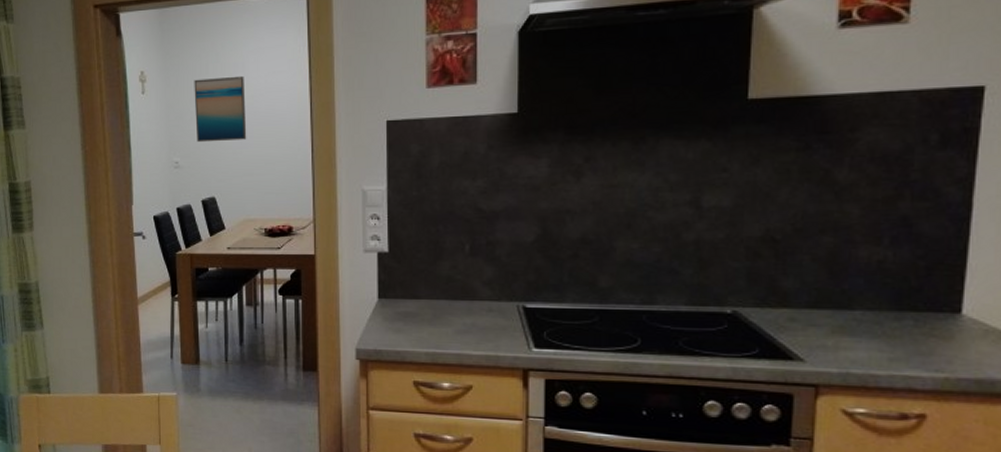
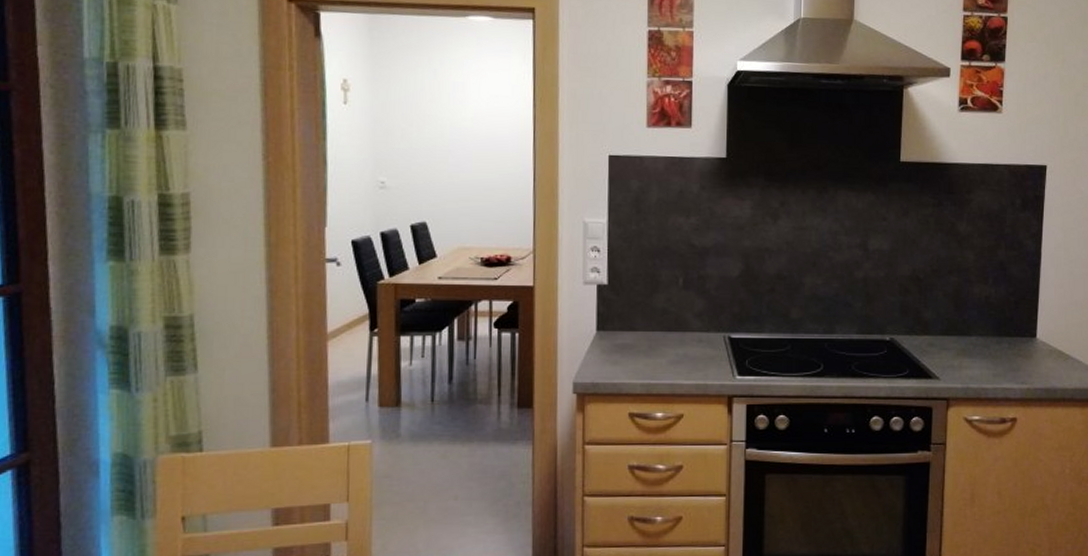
wall art: present [194,75,247,143] -> none [406,94,465,163]

